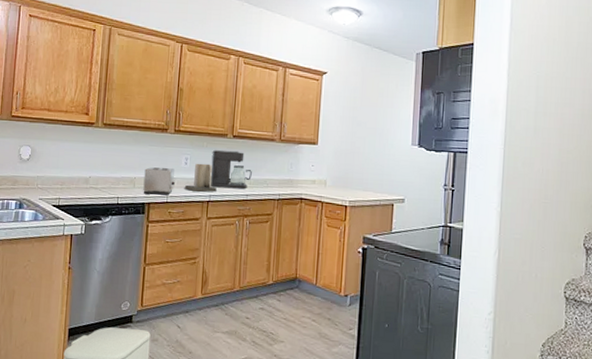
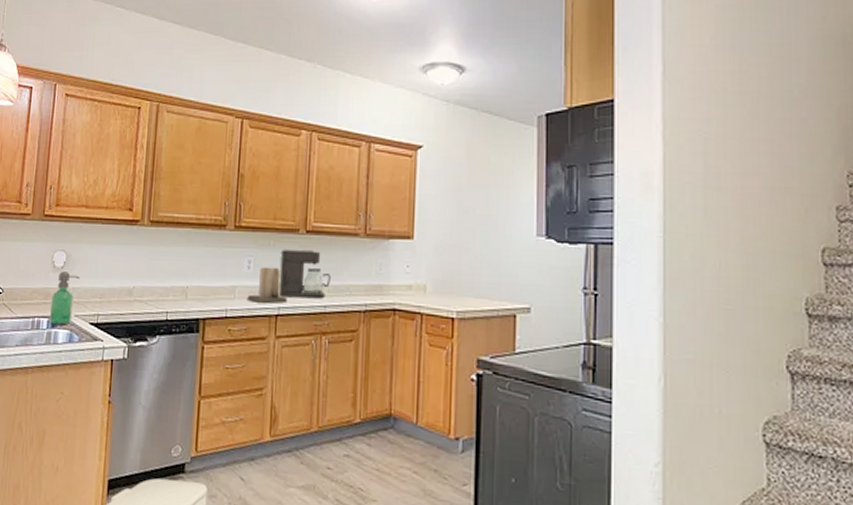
soap dispenser: none [17,163,43,207] -> present [49,272,80,326]
toaster: present [143,167,175,195] -> none [197,273,235,309]

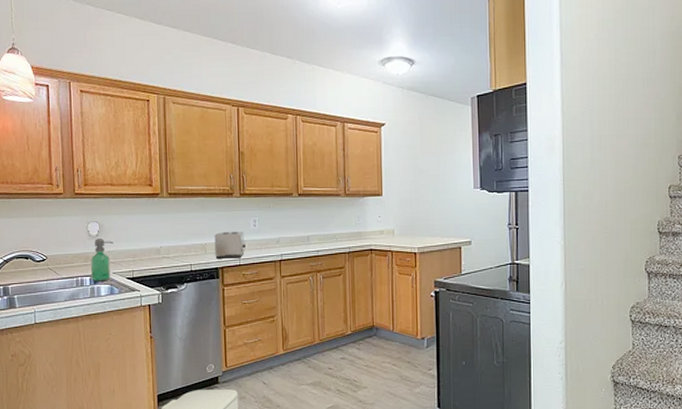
toaster: none [197,273,235,309] -> present [214,232,246,259]
paper towel roll: present [247,266,287,304] -> none [255,224,287,253]
coffee maker: present [280,250,331,299] -> none [280,209,321,247]

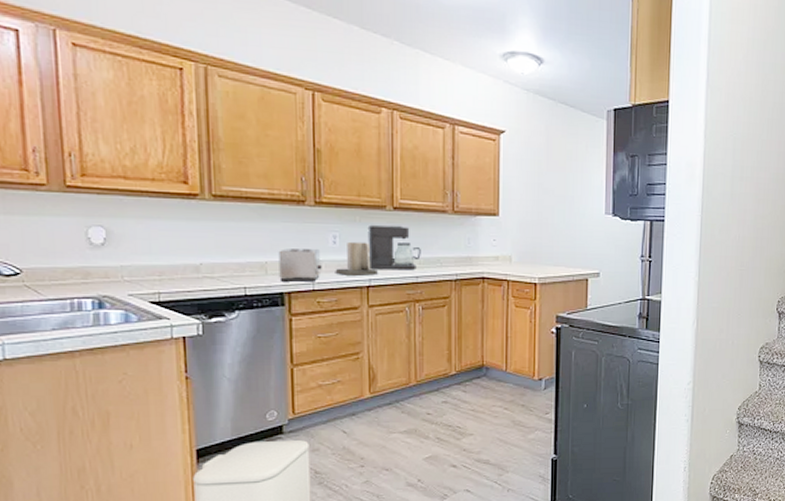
soap dispenser: present [91,239,113,282] -> none [93,249,129,306]
paper towel roll: none [255,224,287,253] -> present [335,241,378,277]
coffee maker: none [280,209,321,247] -> present [369,225,421,271]

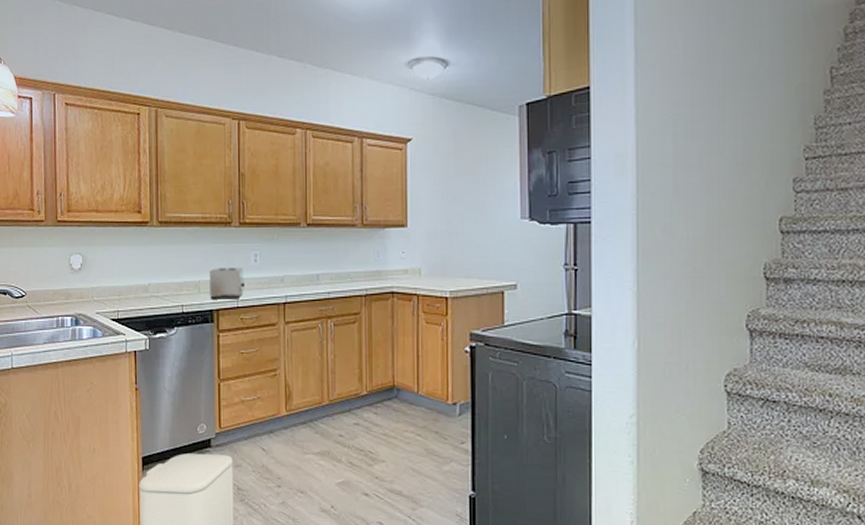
paper towel roll: present [335,241,378,277] -> none [256,259,293,294]
coffee maker: present [369,225,421,271] -> none [285,242,332,286]

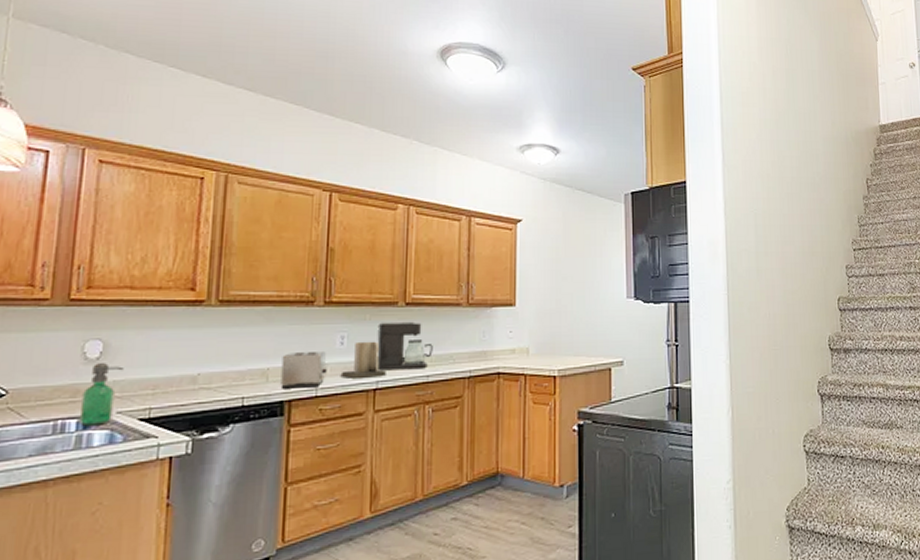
soap dispenser: none [72,273,97,322] -> present [79,363,124,426]
paper towel roll: none [256,259,293,294] -> present [340,341,386,380]
coffee maker: none [285,242,332,286] -> present [378,323,433,371]

